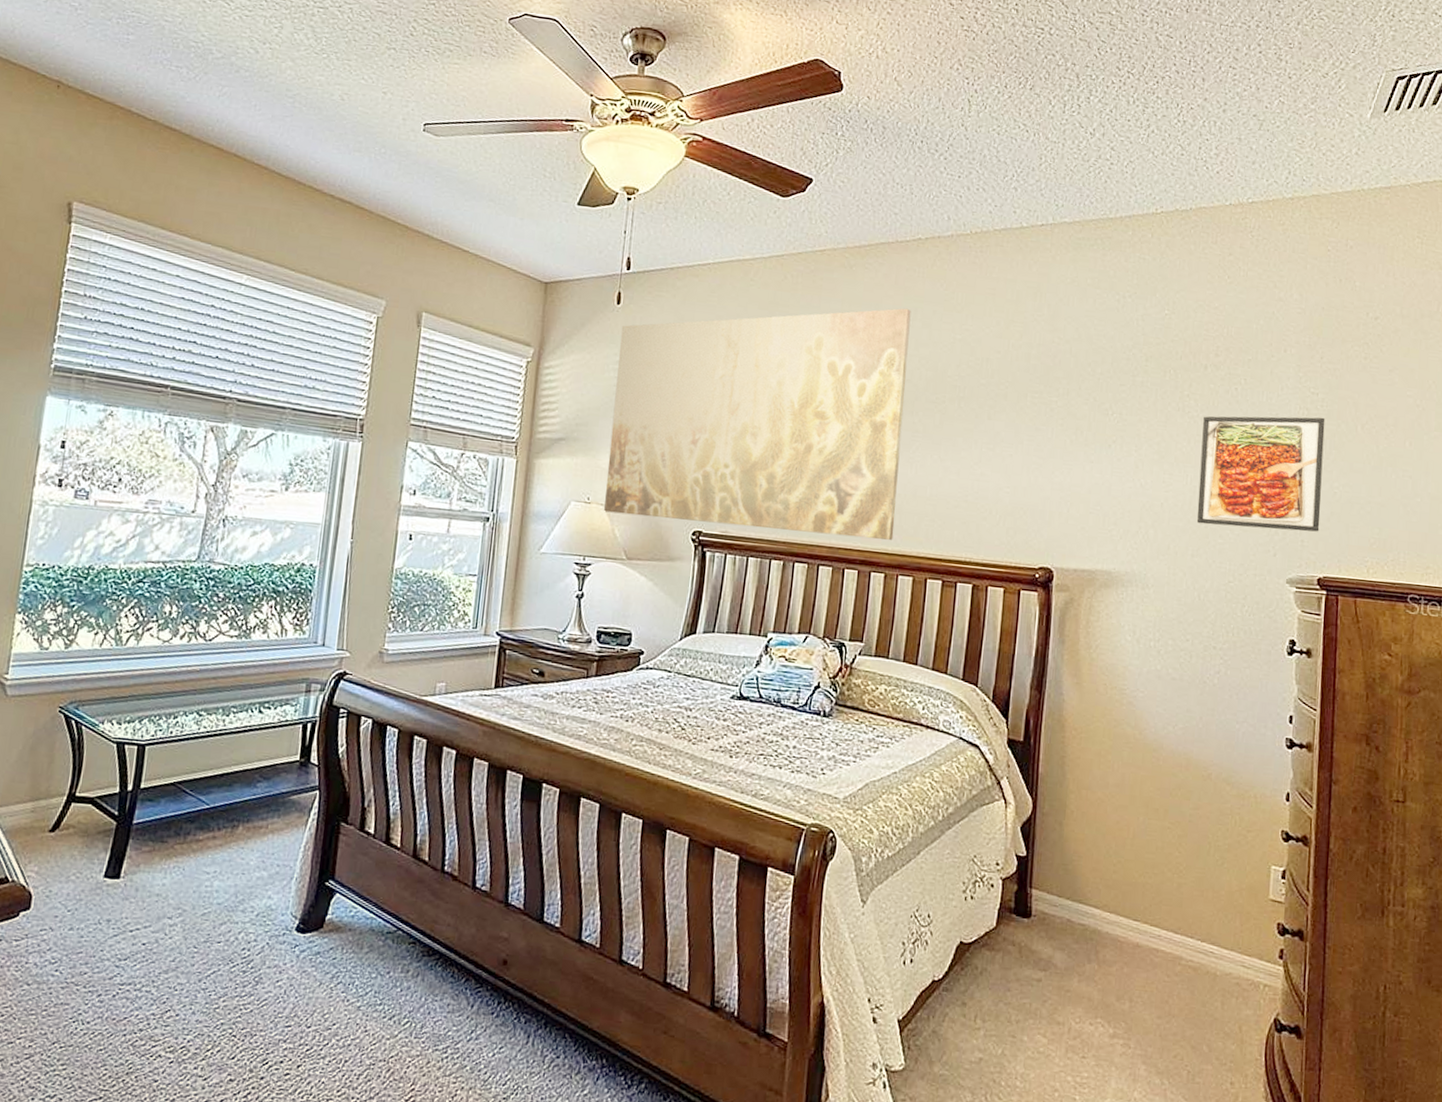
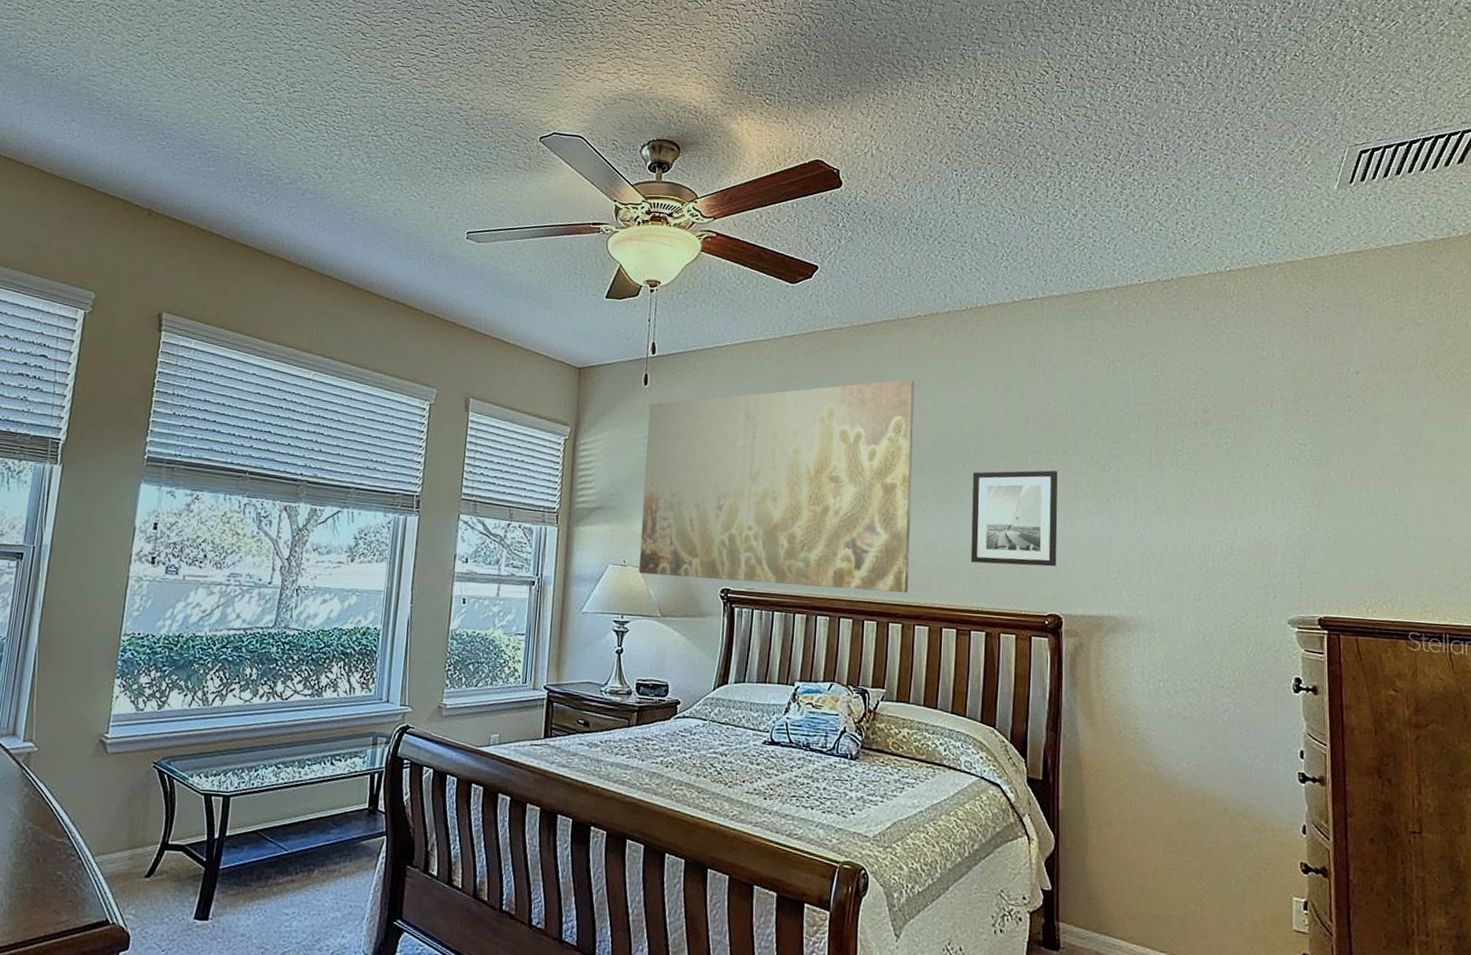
wall art: none [960,412,1058,517] -> present [970,470,1058,567]
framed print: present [1196,416,1326,532] -> none [1196,466,1317,575]

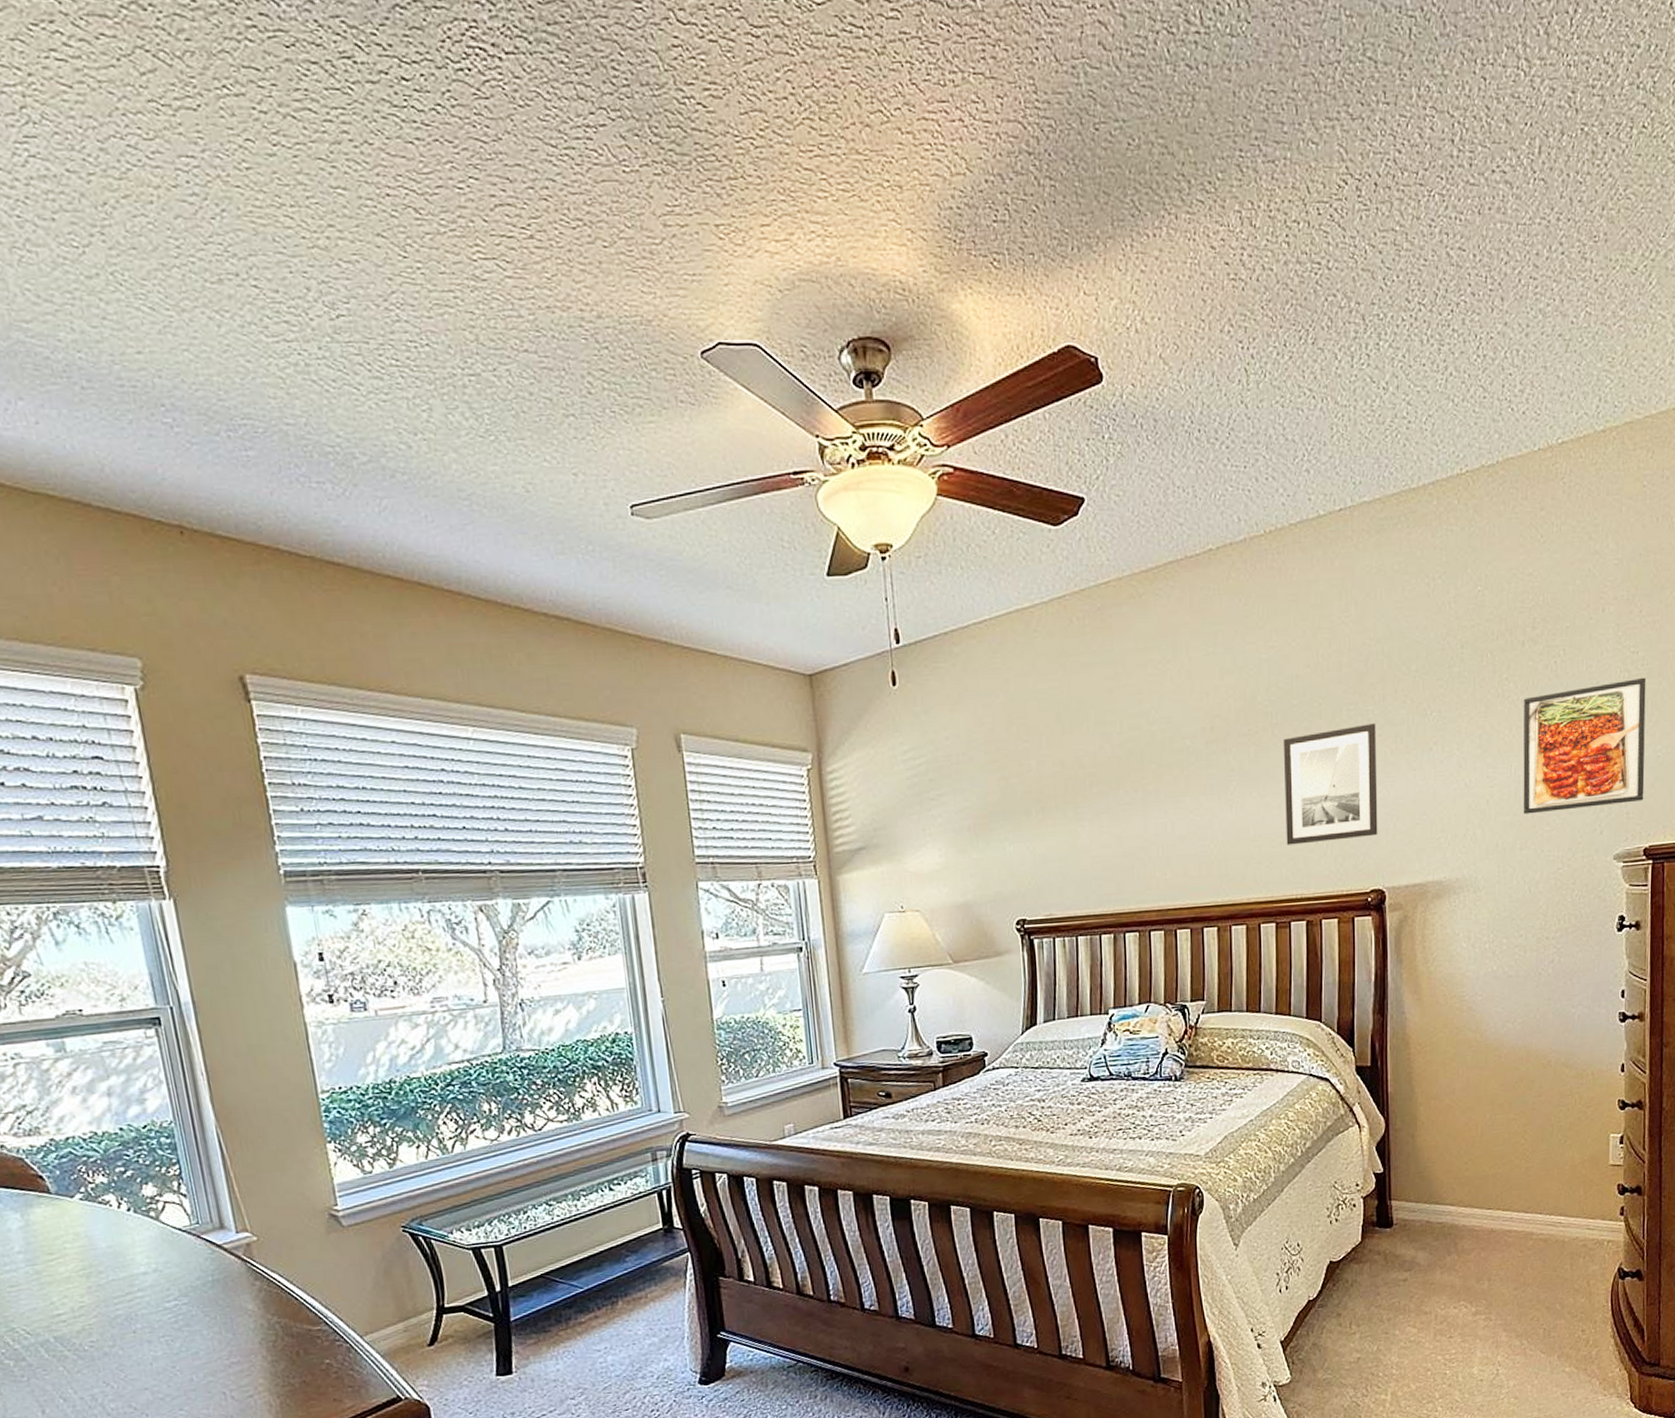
wall art: present [639,379,915,593] -> none [902,633,1222,918]
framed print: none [1196,466,1317,575] -> present [1523,677,1646,815]

